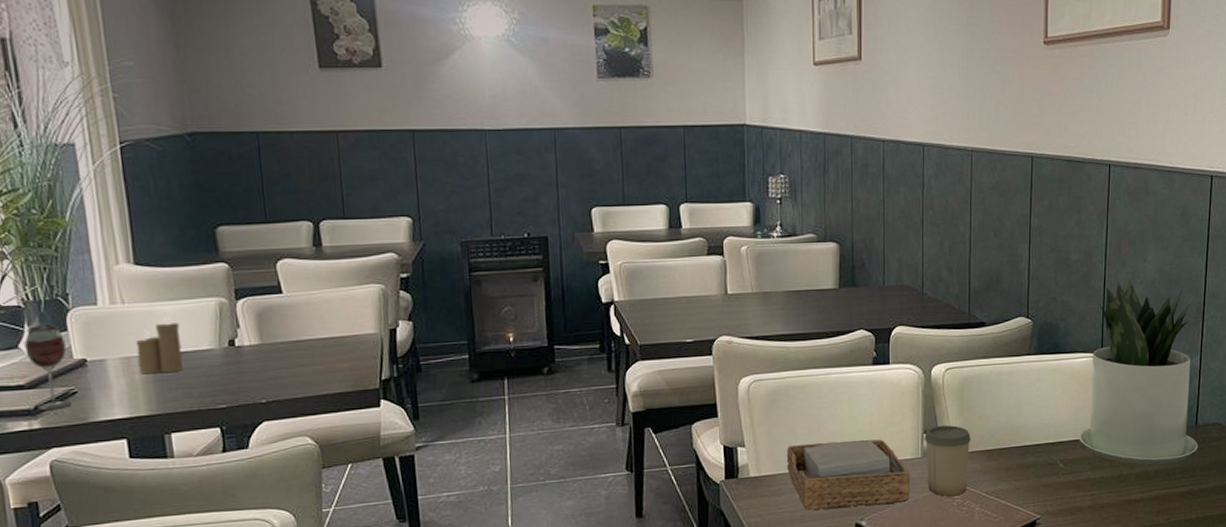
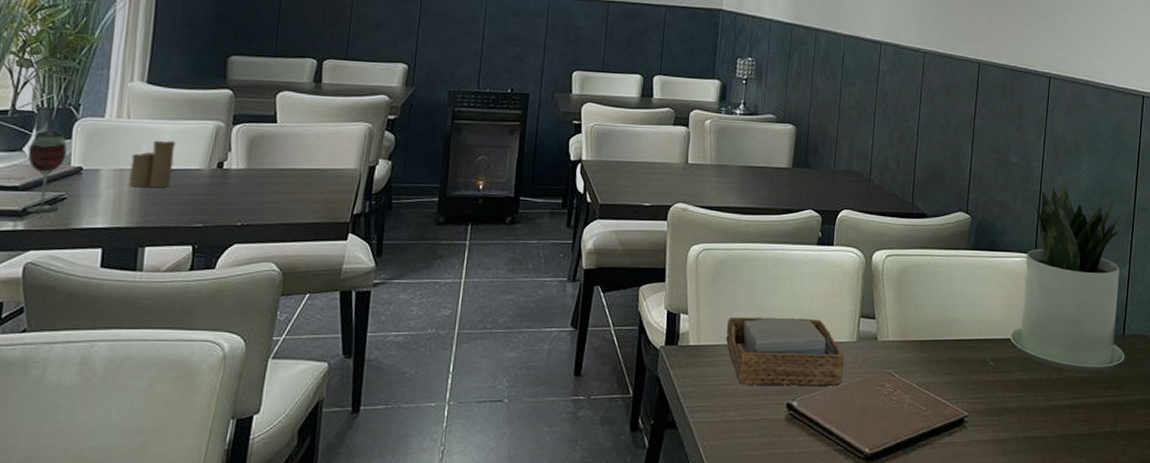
cup: present [924,425,971,497] -> none [860,311,906,385]

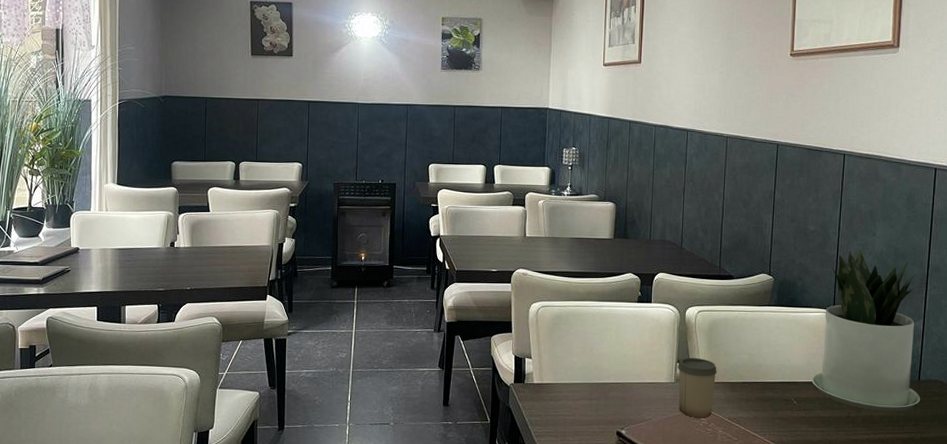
wineglass: present [25,130,68,213] -> none [43,221,68,281]
candle: present [129,133,176,188] -> none [111,222,140,263]
napkin holder: present [725,316,844,387] -> none [563,361,664,419]
cup: none [860,311,906,385] -> present [677,357,717,419]

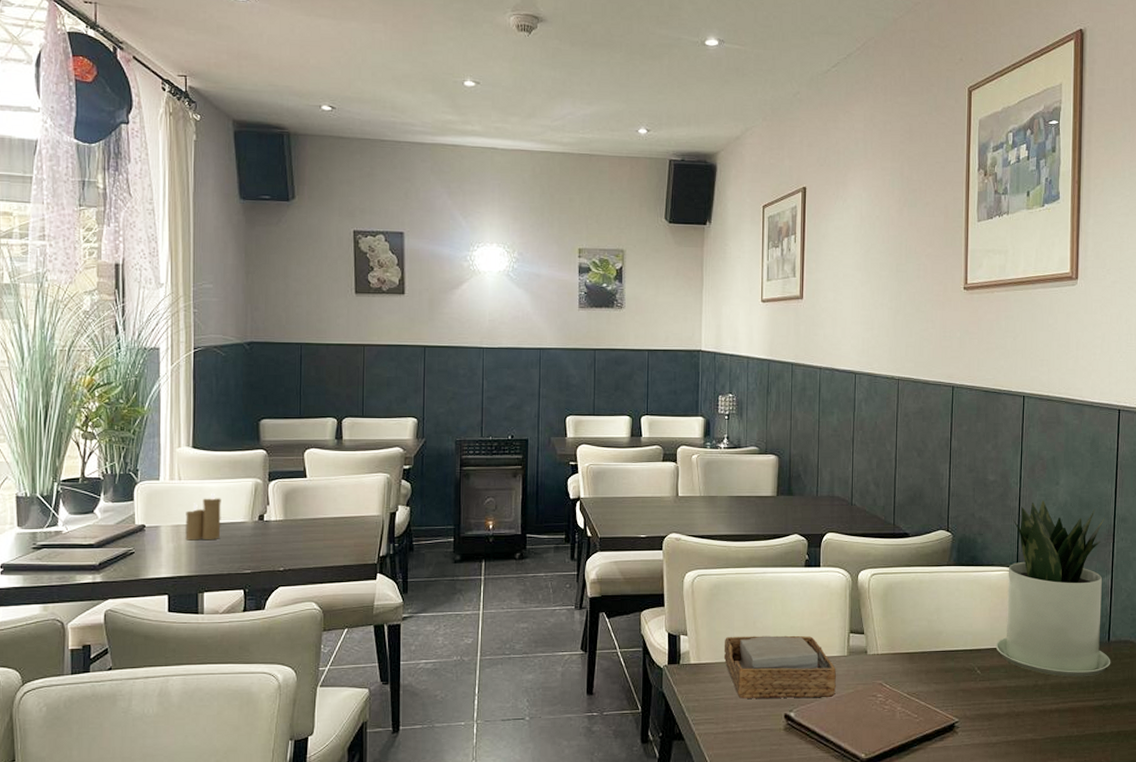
candle: none [111,222,140,263] -> present [185,492,221,541]
napkin holder: none [563,361,664,419] -> present [723,635,836,699]
cup: present [677,357,717,419] -> none [850,626,894,695]

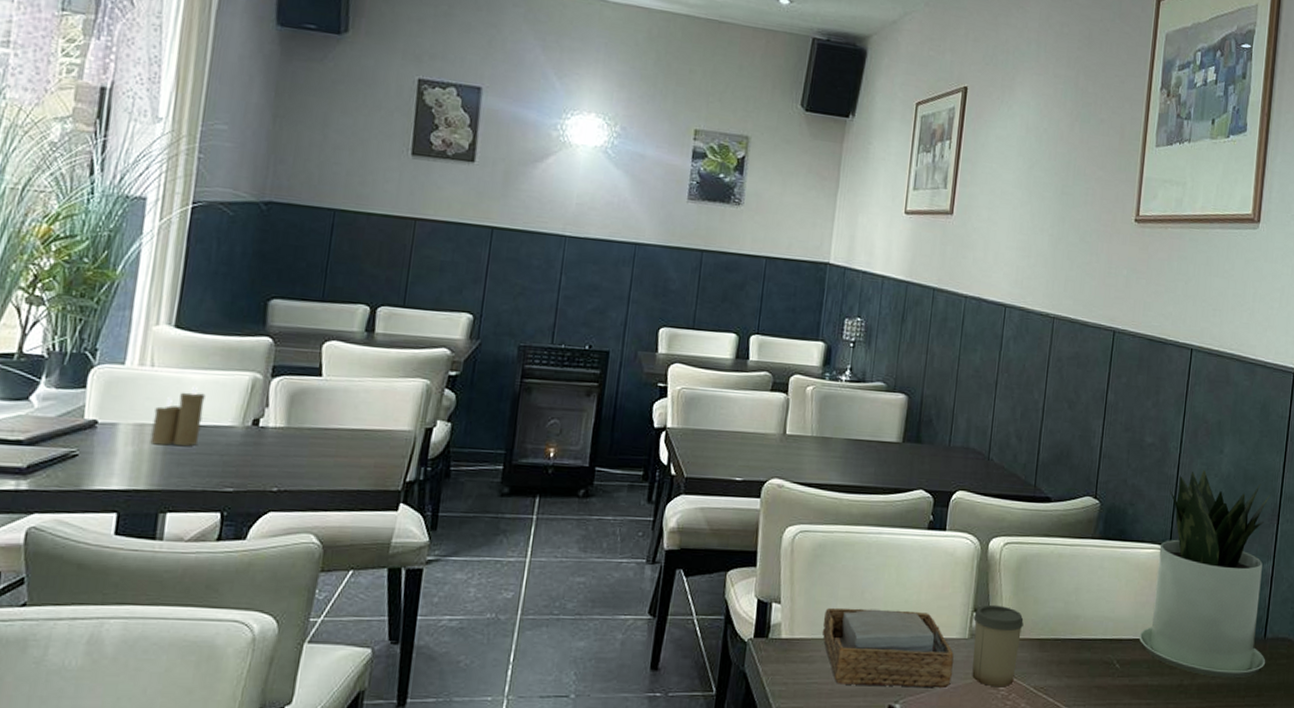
cup: none [850,626,894,695] -> present [972,604,1024,688]

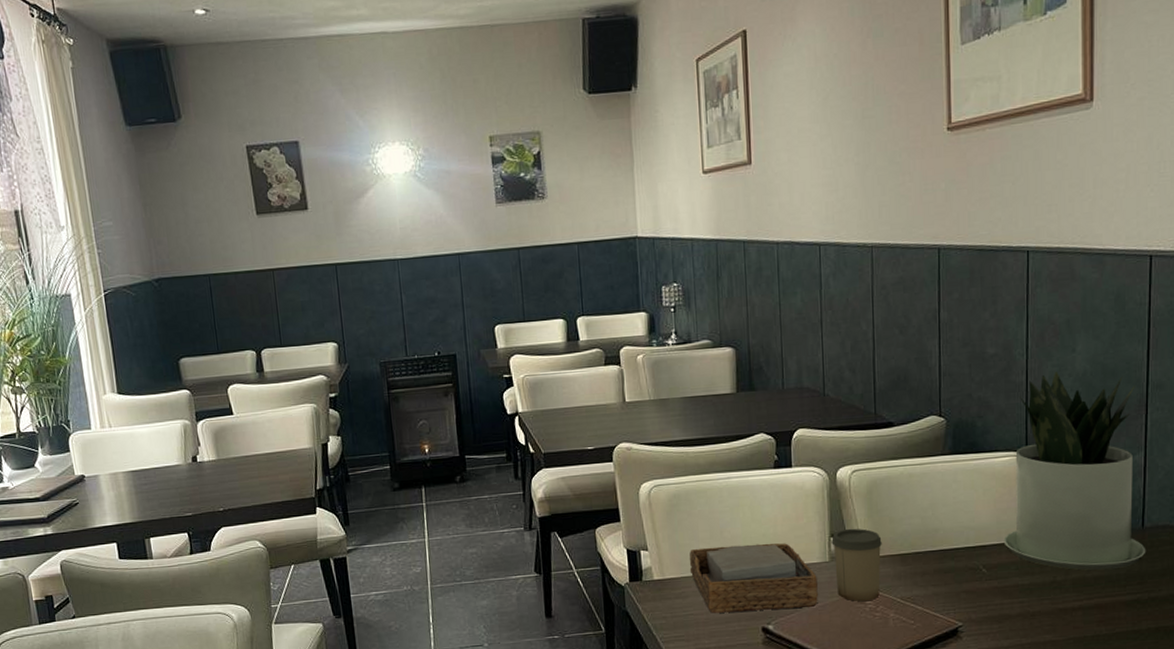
candle: present [150,385,206,447] -> none [121,437,157,488]

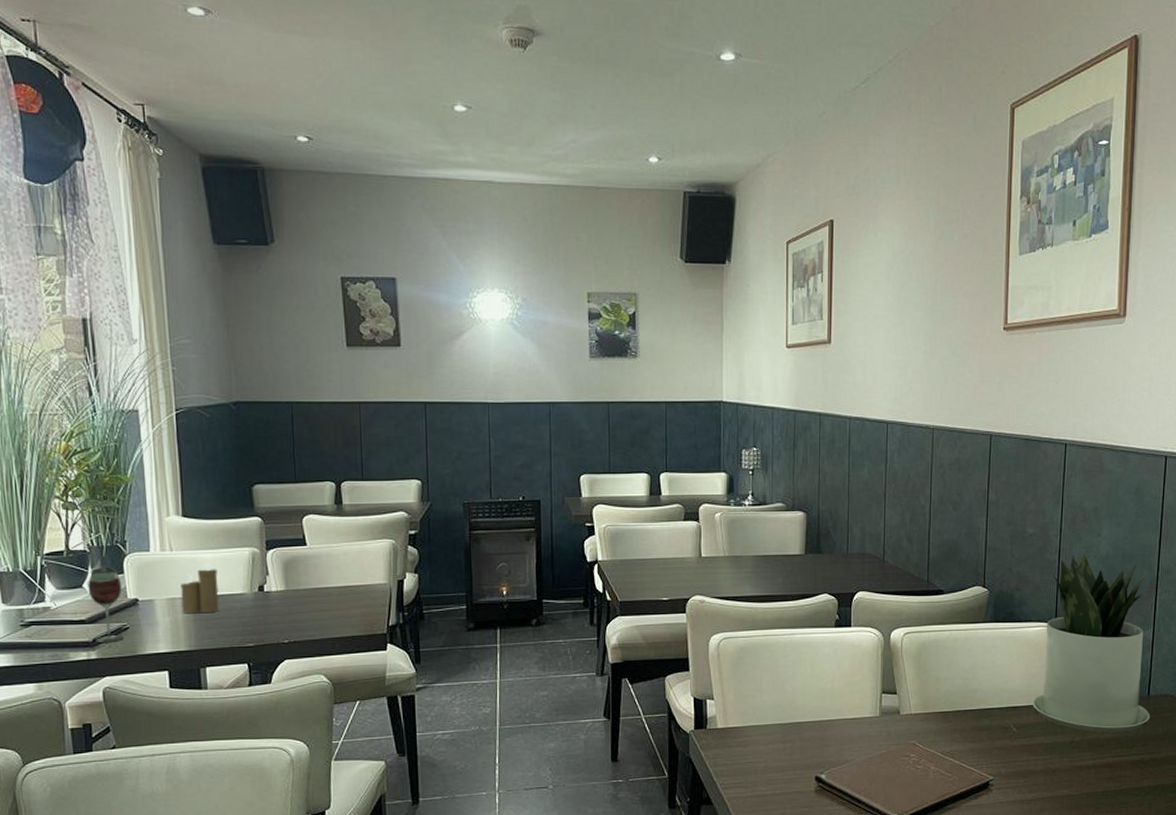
wineglass: none [39,446,74,518] -> present [88,567,123,642]
candle: none [121,437,157,488] -> present [180,562,219,614]
napkin holder: present [689,543,818,613] -> none [752,697,868,762]
cup: present [831,528,882,602] -> none [882,686,927,755]

